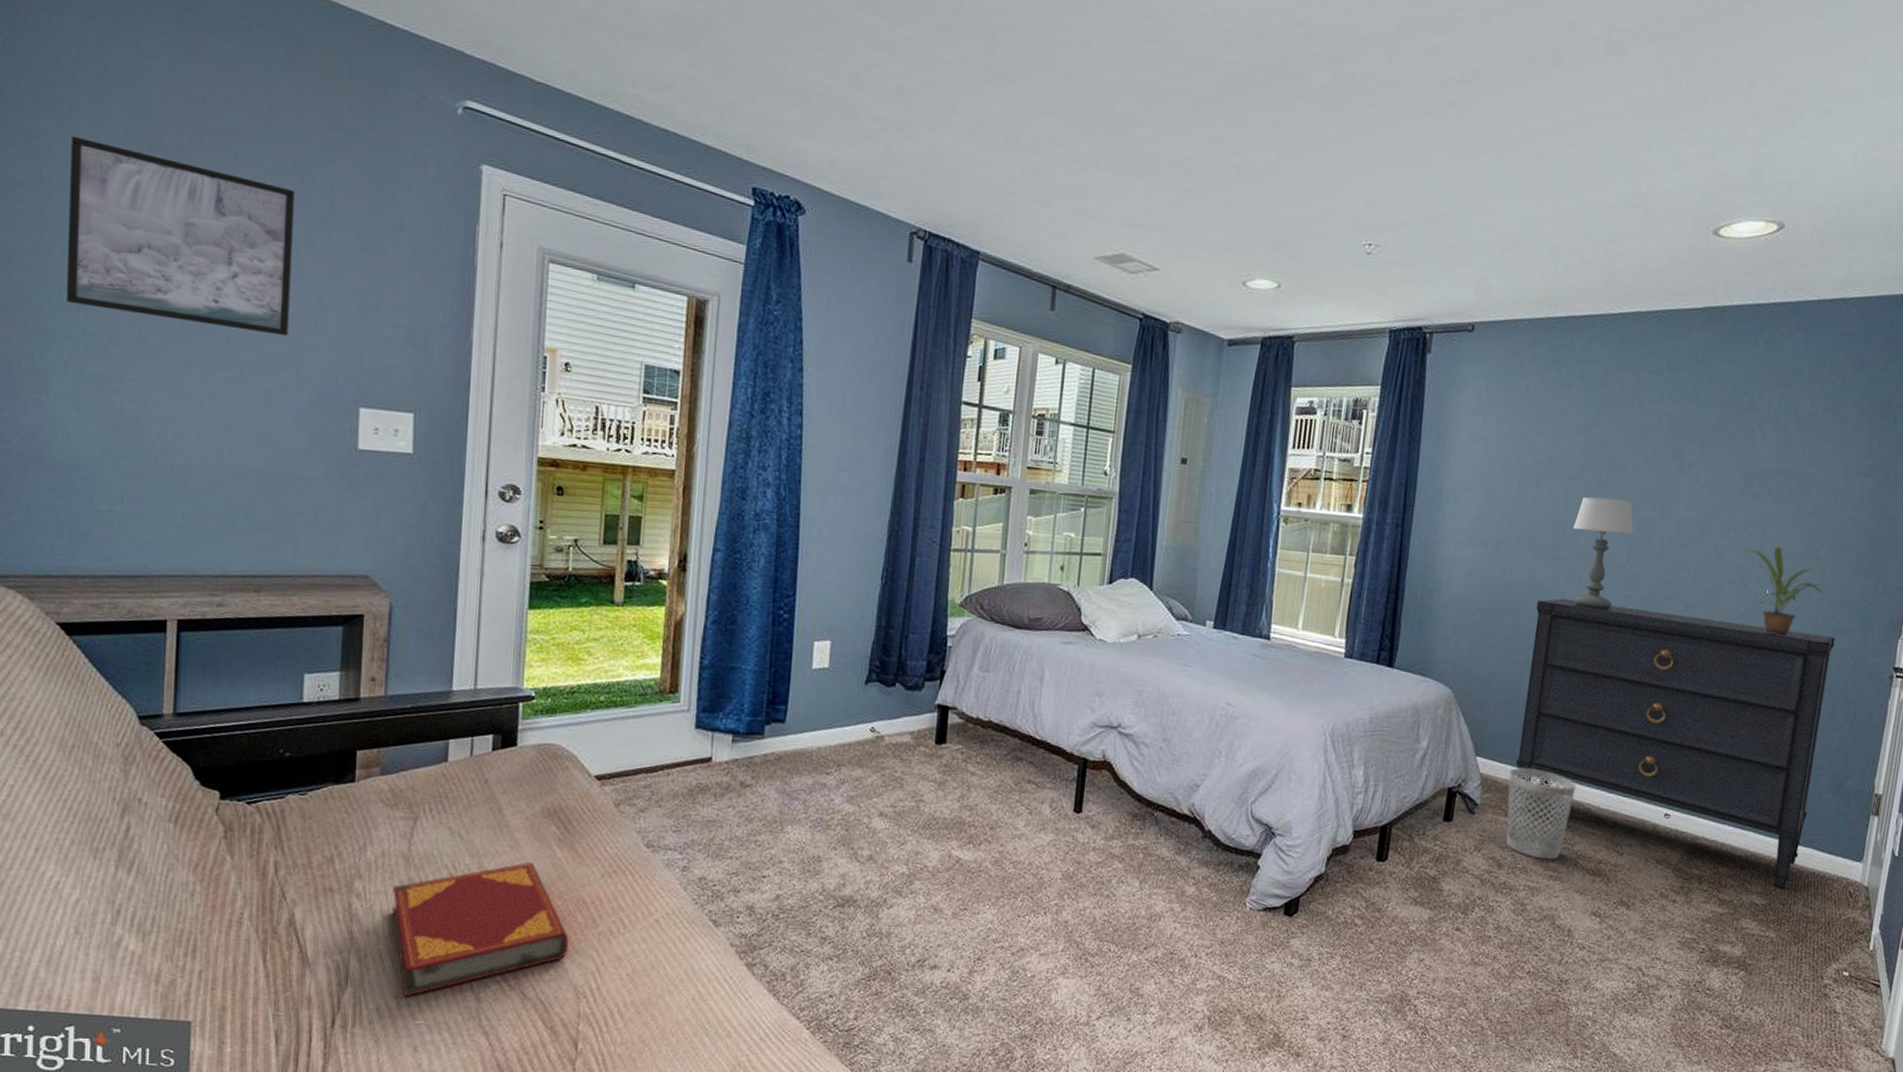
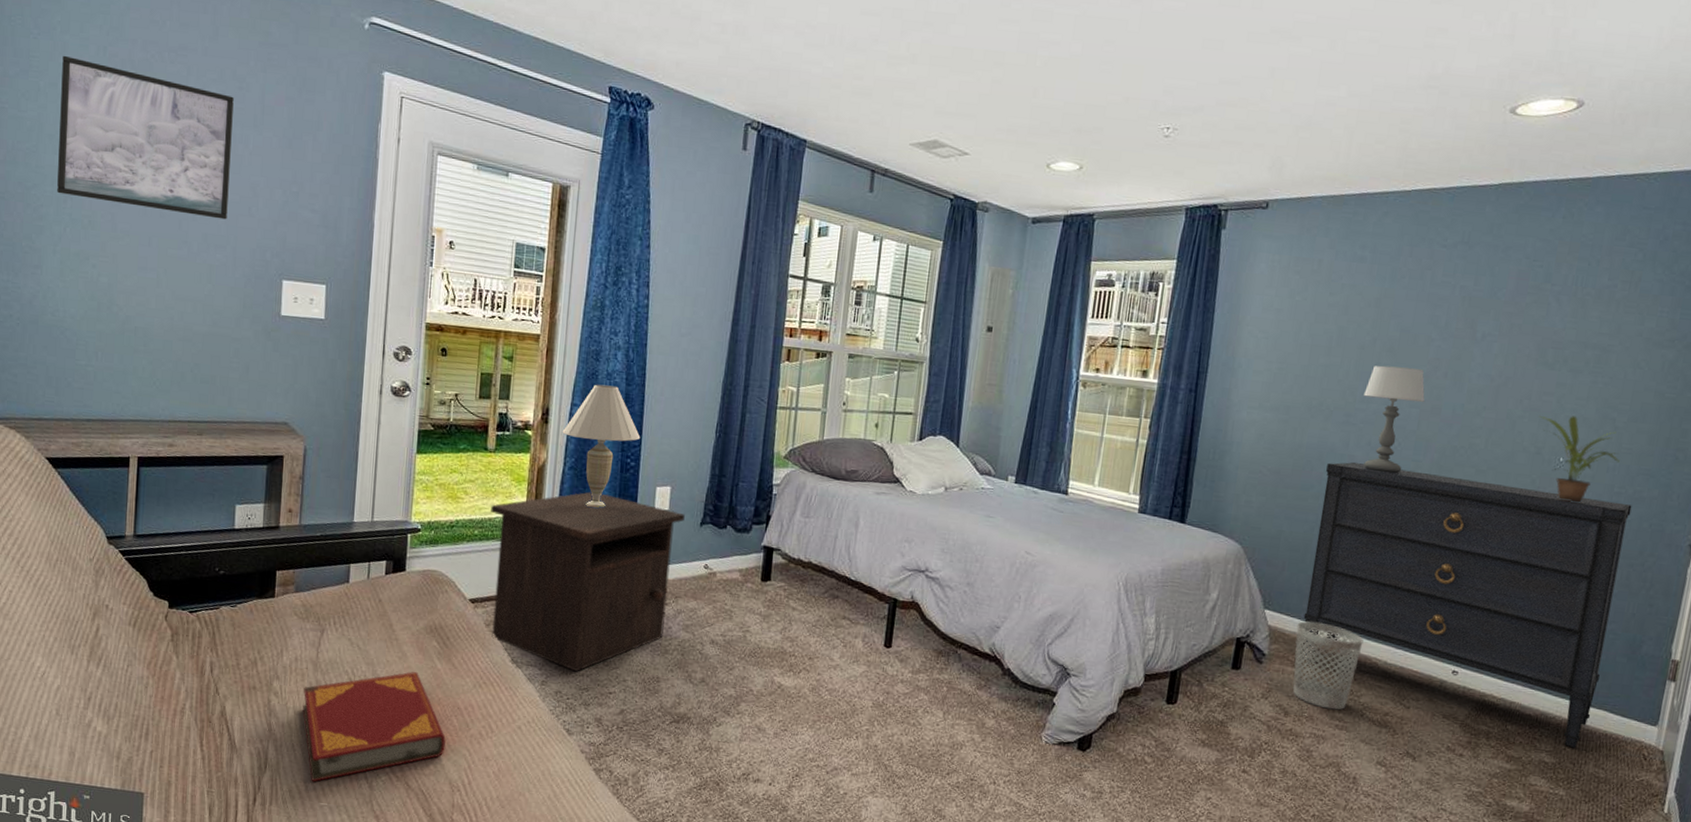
nightstand: none [619,648,847,855] -> present [491,491,685,672]
table lamp: none [703,526,795,667] -> present [562,384,641,508]

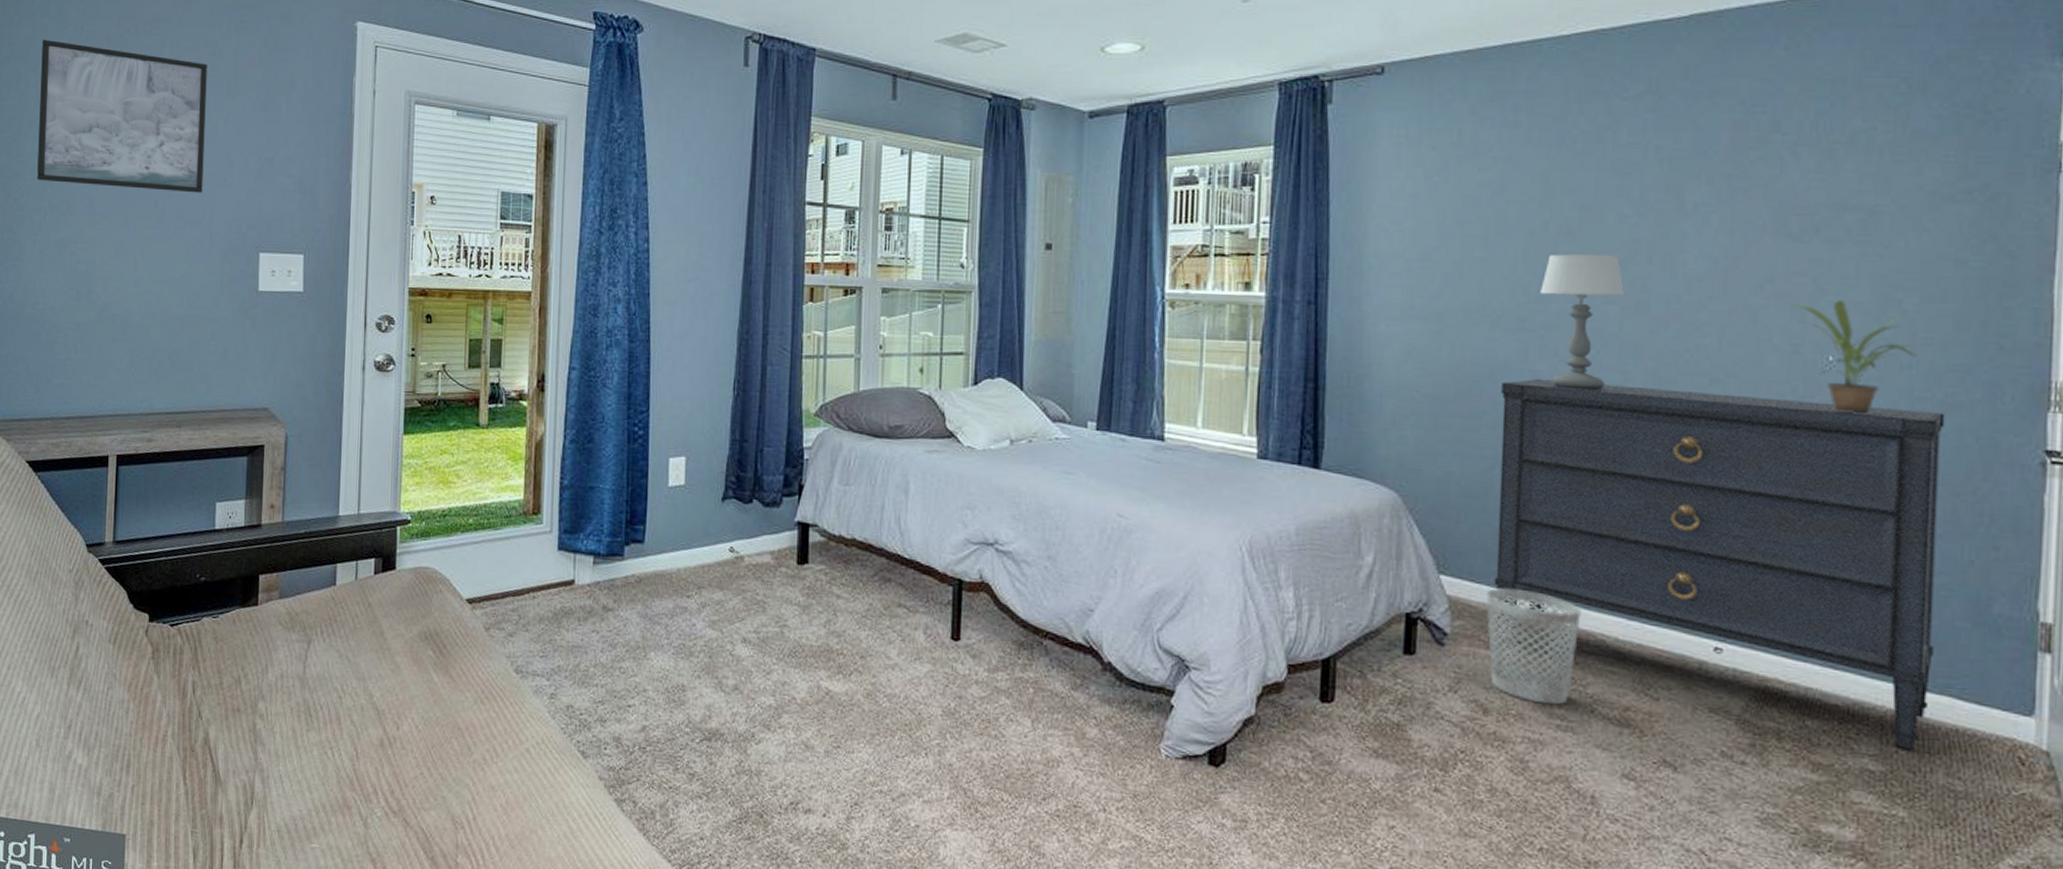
hardback book: present [303,671,446,782] -> none [290,686,446,820]
nightstand: present [491,491,685,672] -> none [486,467,703,682]
table lamp: present [562,384,641,508] -> none [560,343,648,486]

